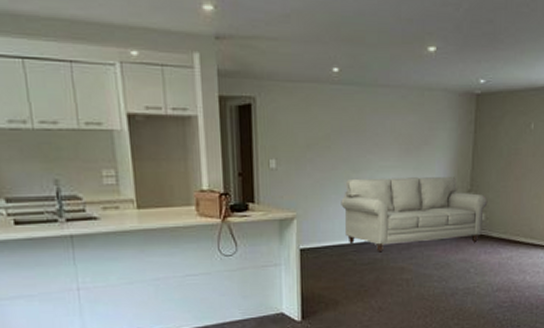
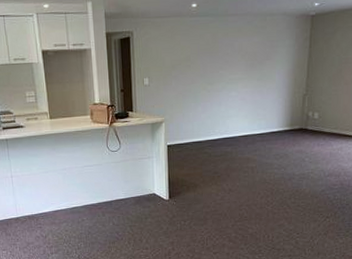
sofa: present [341,177,488,253] -> none [199,84,321,147]

